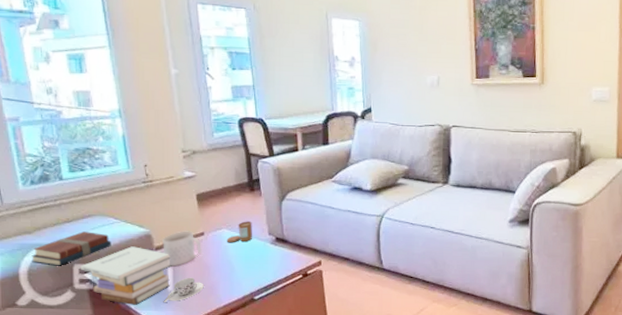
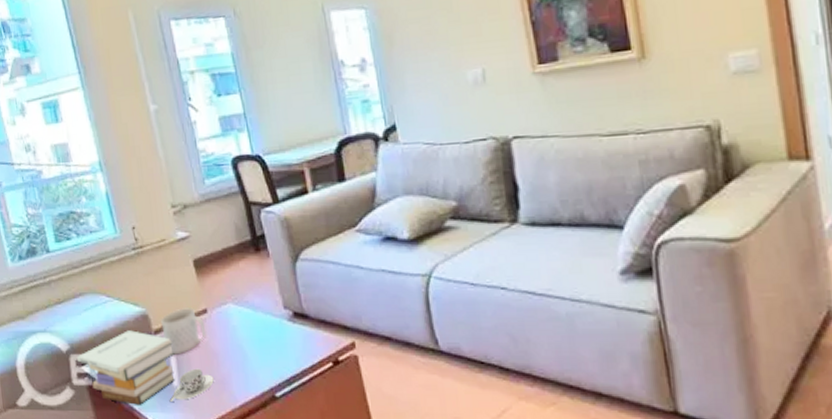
books: present [31,231,111,266] -> none [27,314,107,357]
candle: present [226,221,253,243] -> none [234,291,265,322]

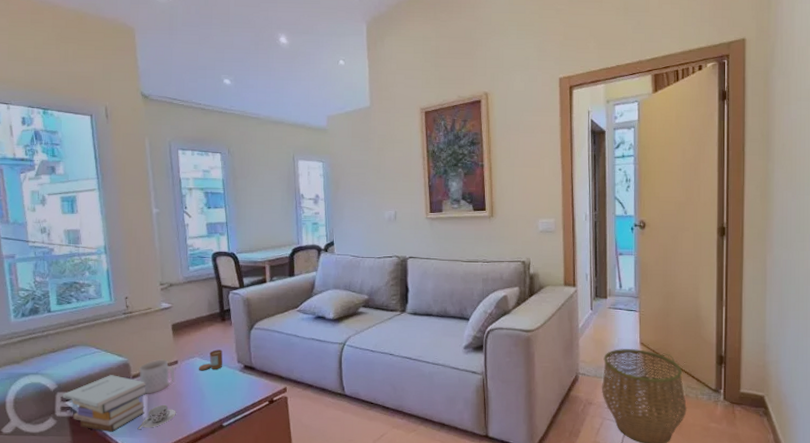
candle: none [234,291,265,322] -> present [198,350,223,371]

